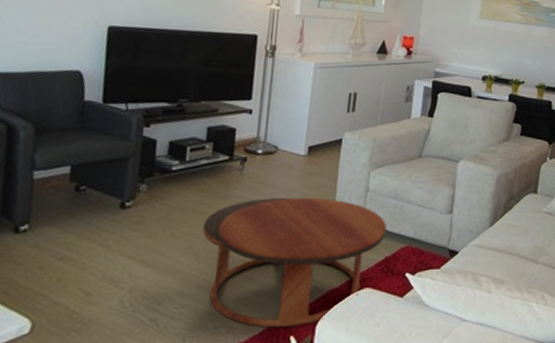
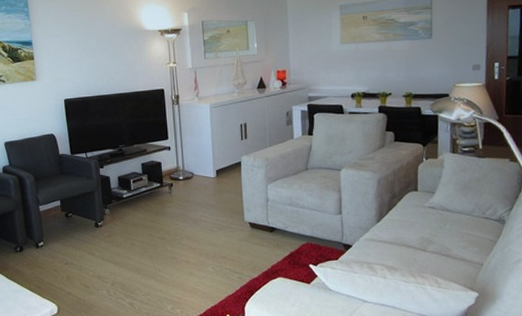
coffee table: present [202,197,387,328] -> none [152,210,289,309]

